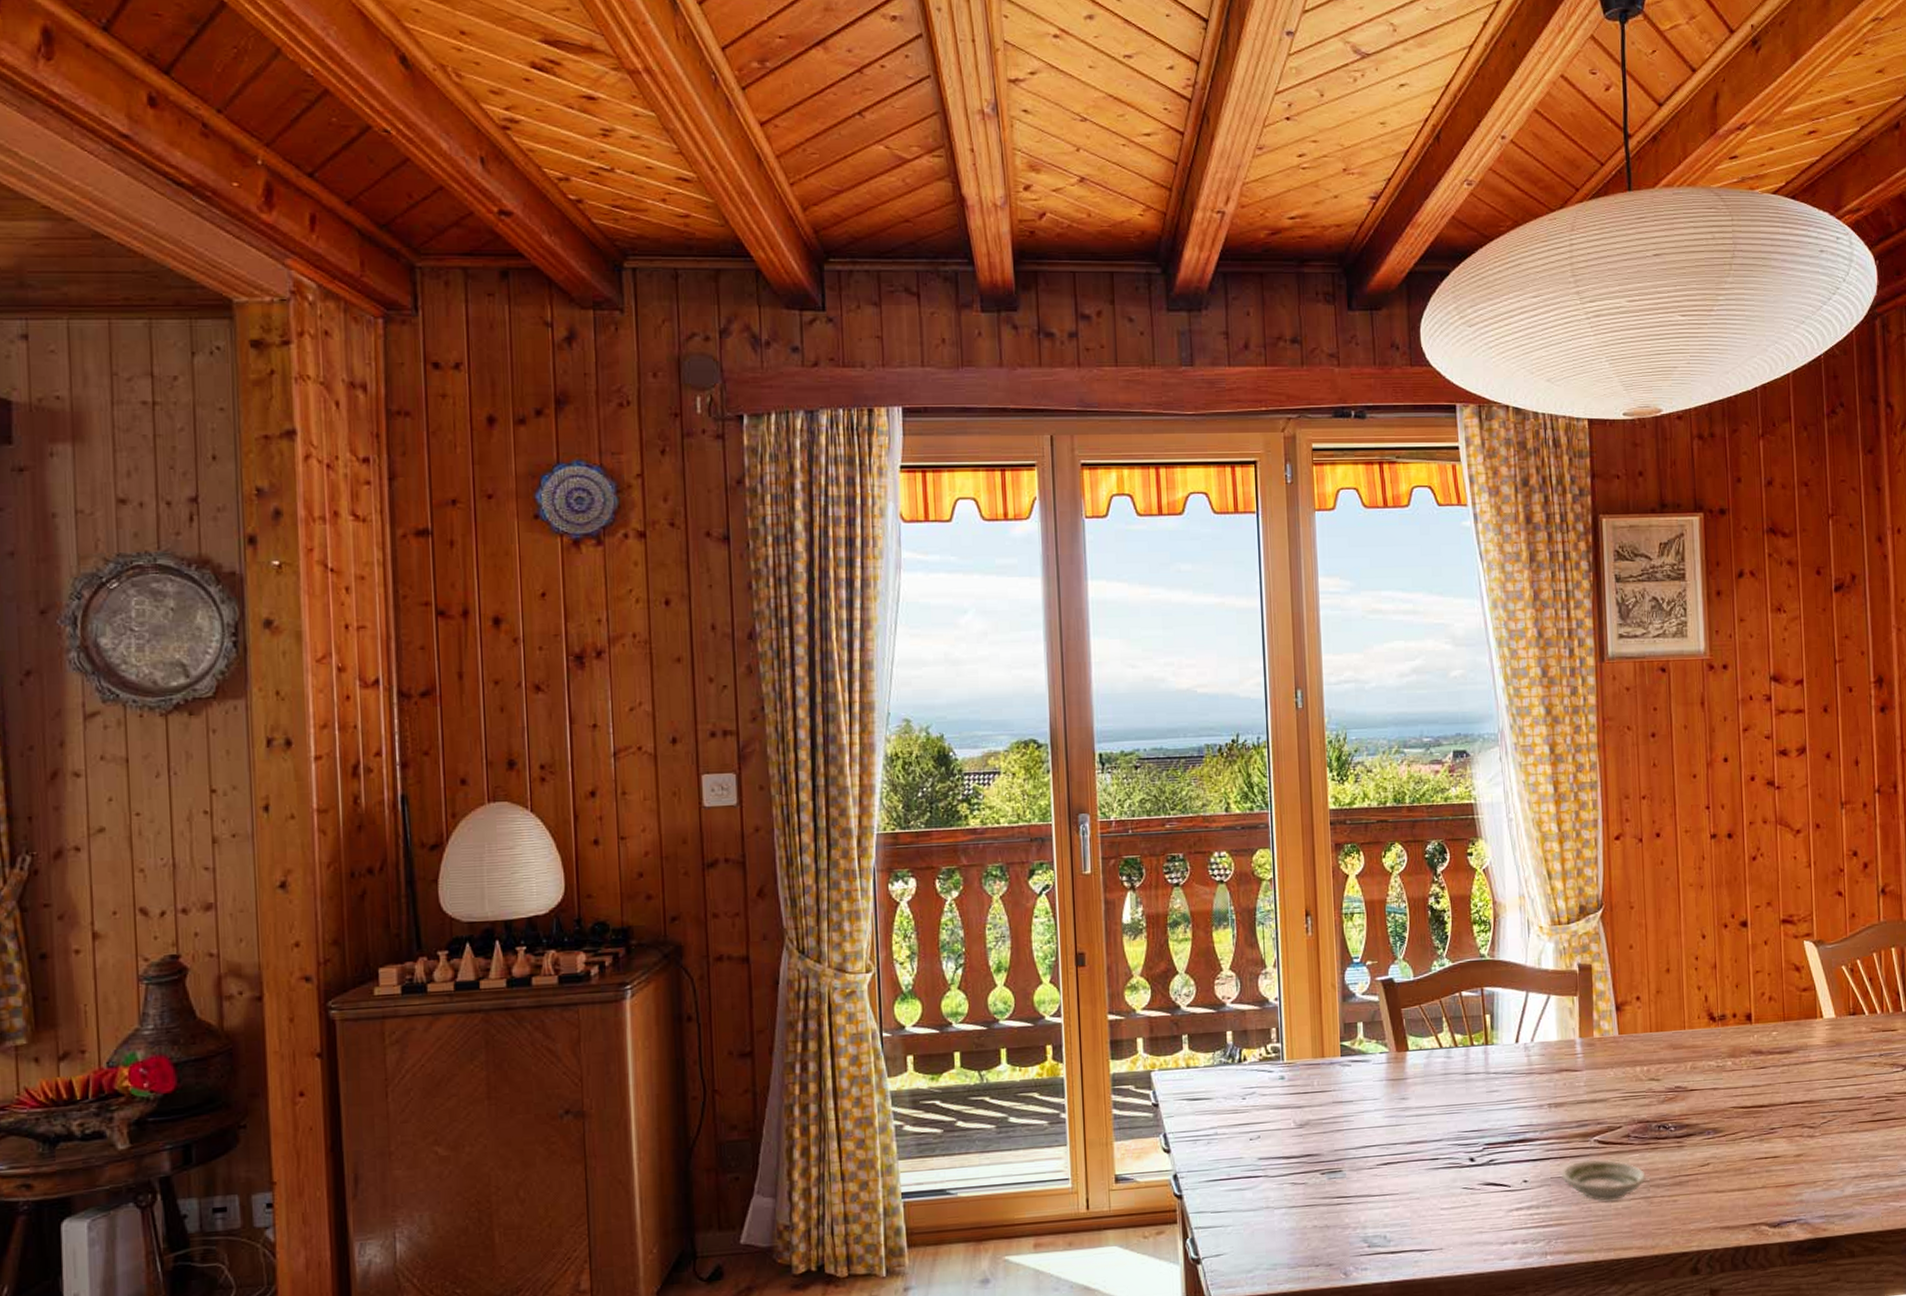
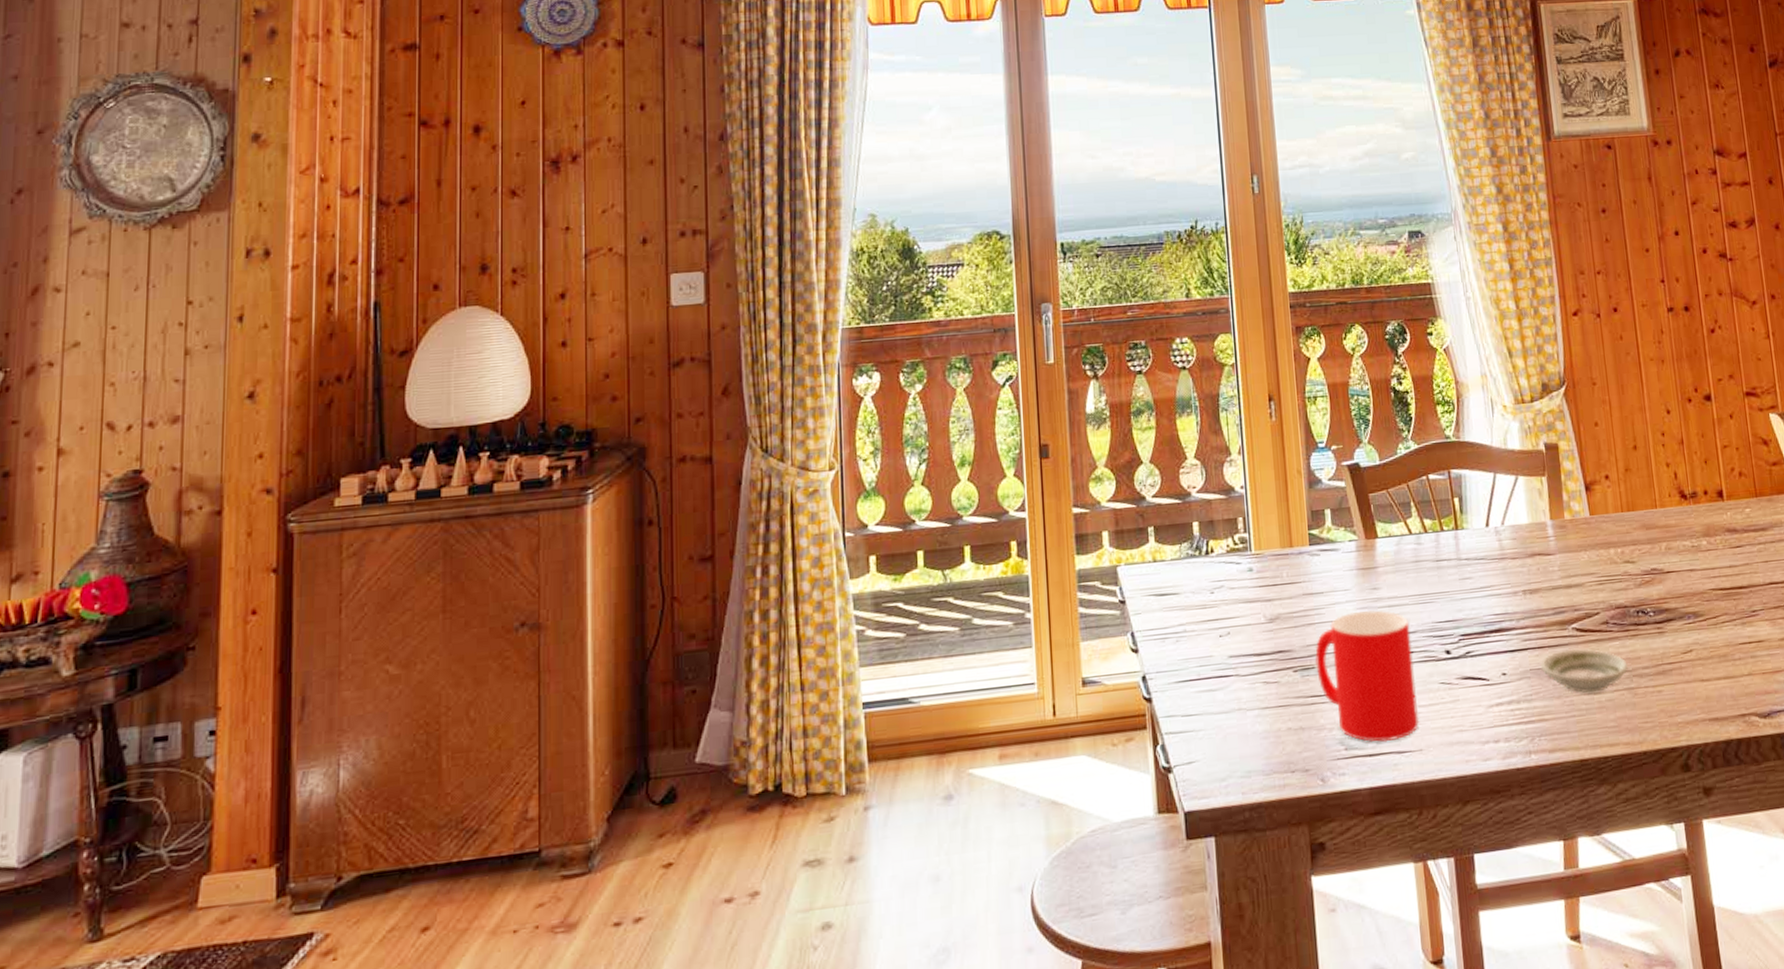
cup: none [1343,1119,1441,1241] -> present [1315,610,1420,743]

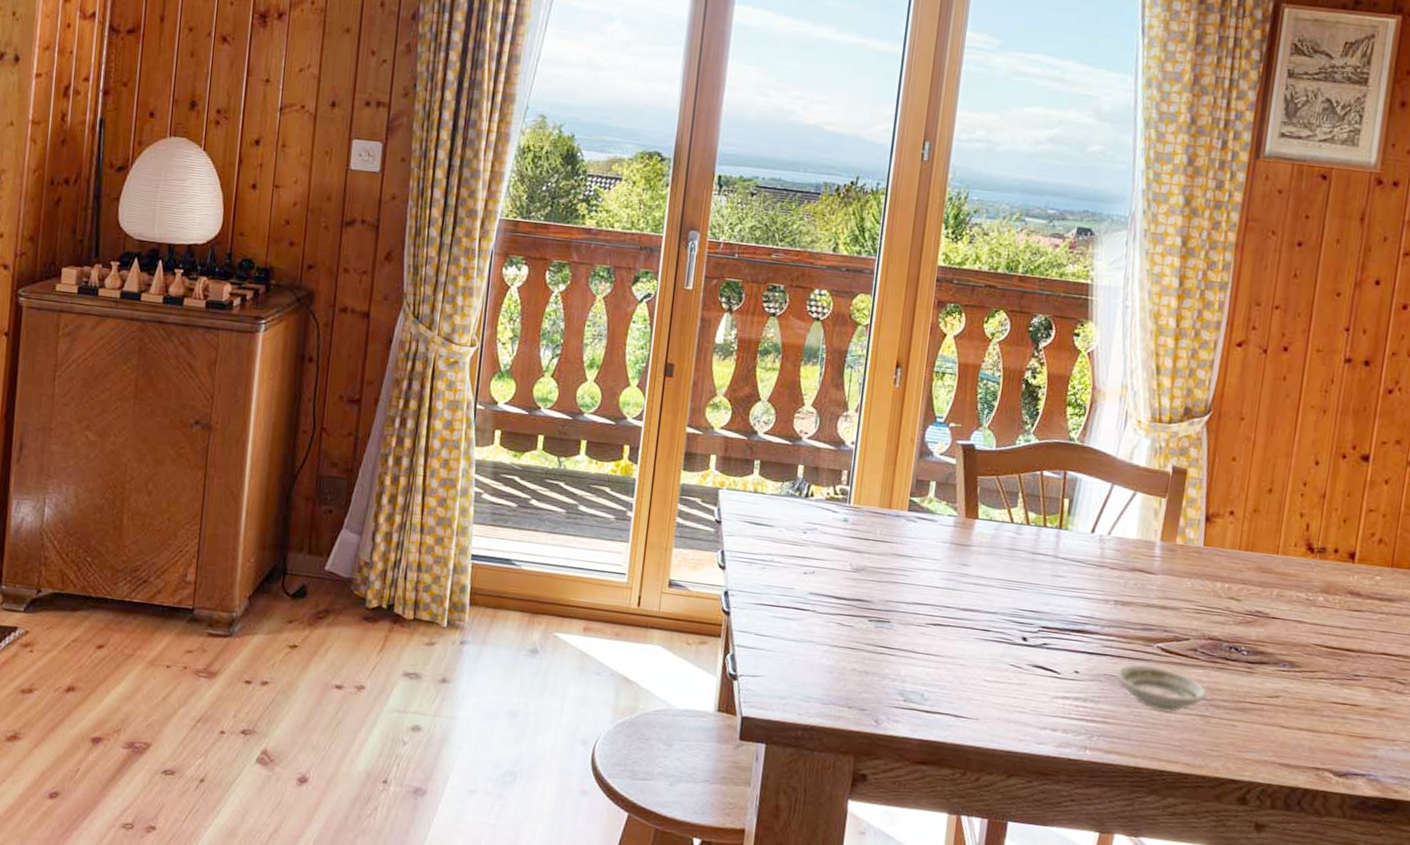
cup: present [1315,610,1420,743] -> none [891,581,992,705]

